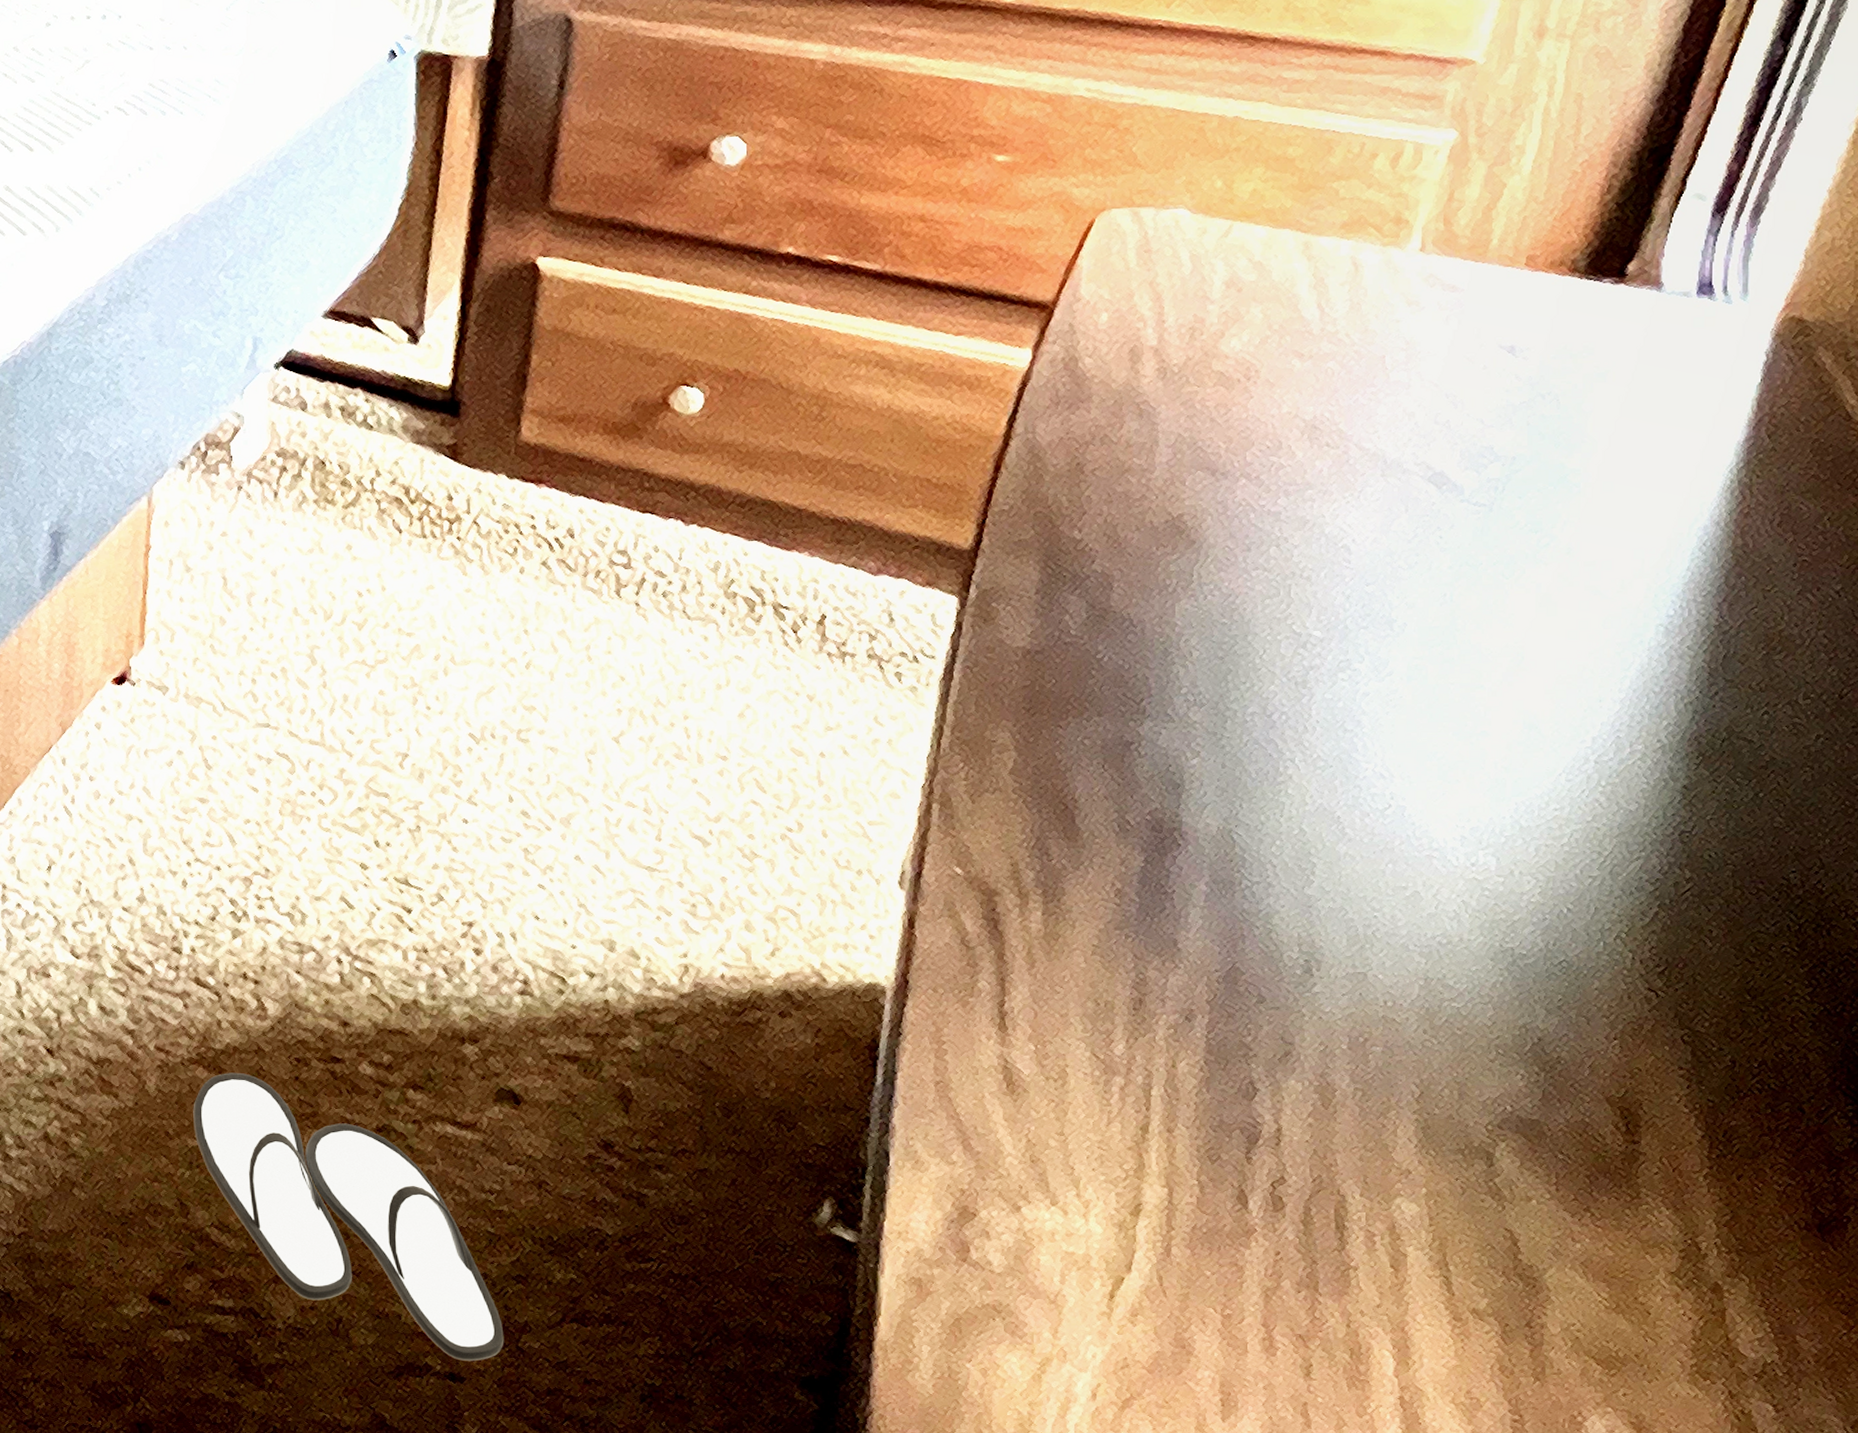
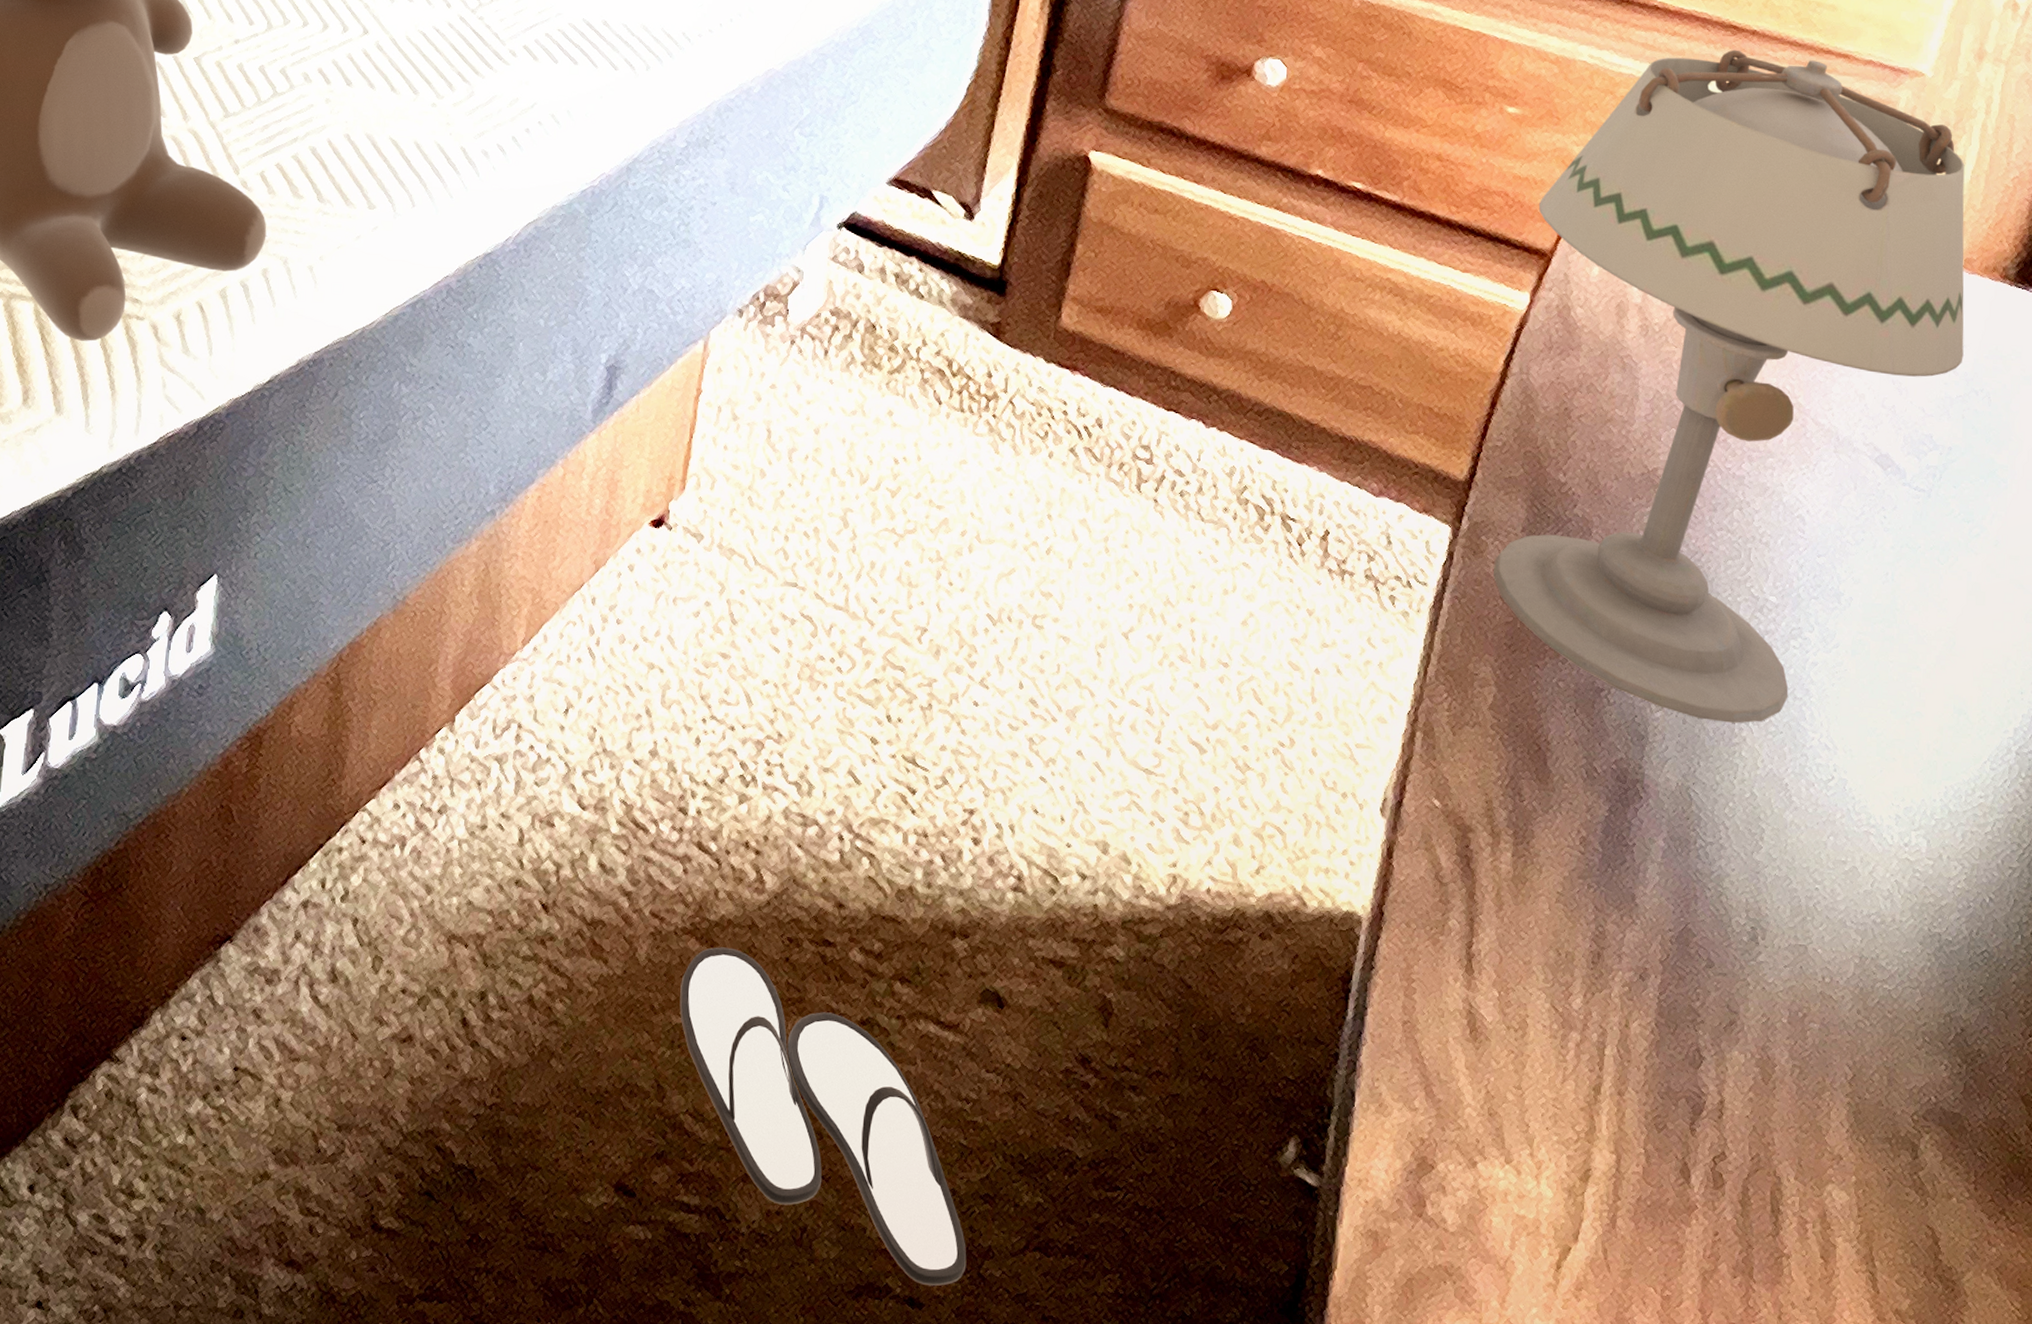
table lamp: none [1007,61,1528,762] -> present [1493,49,1965,723]

